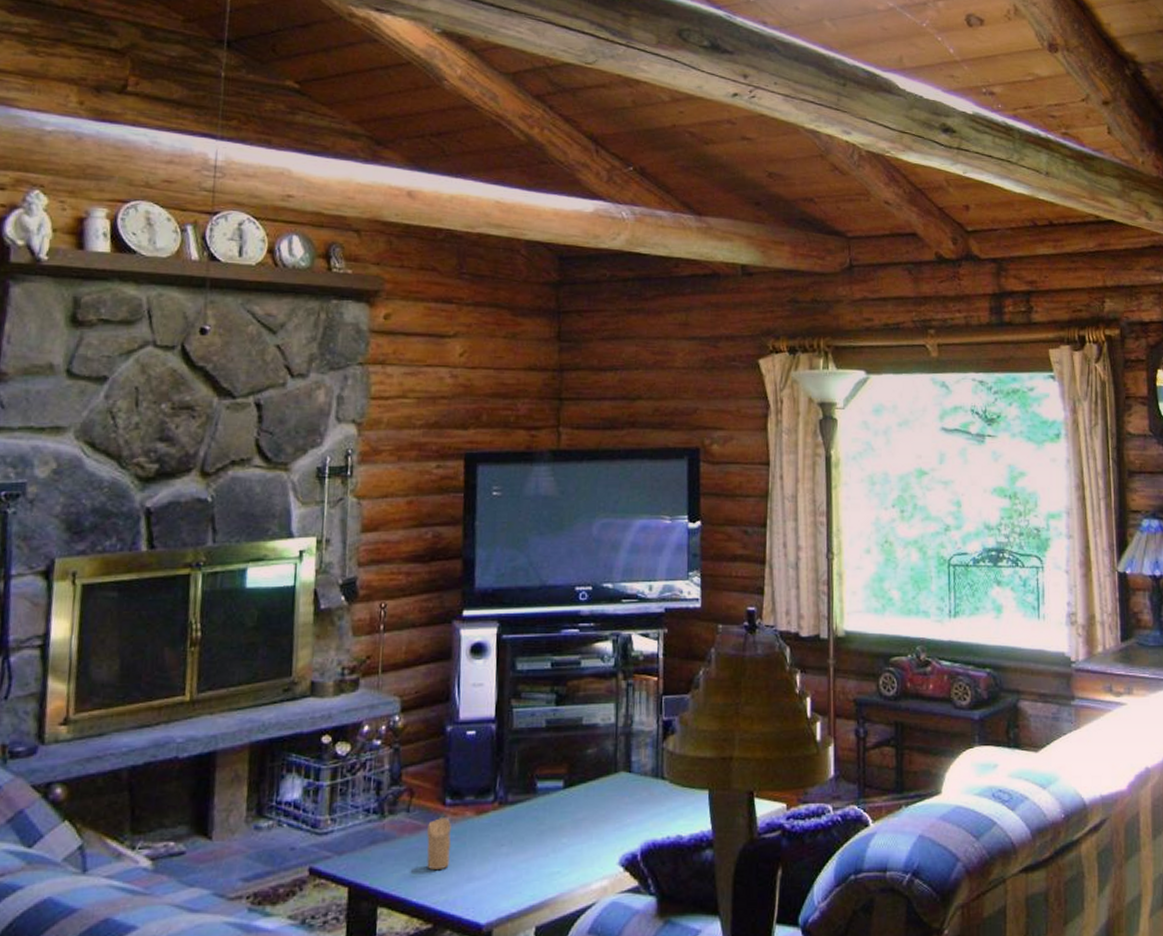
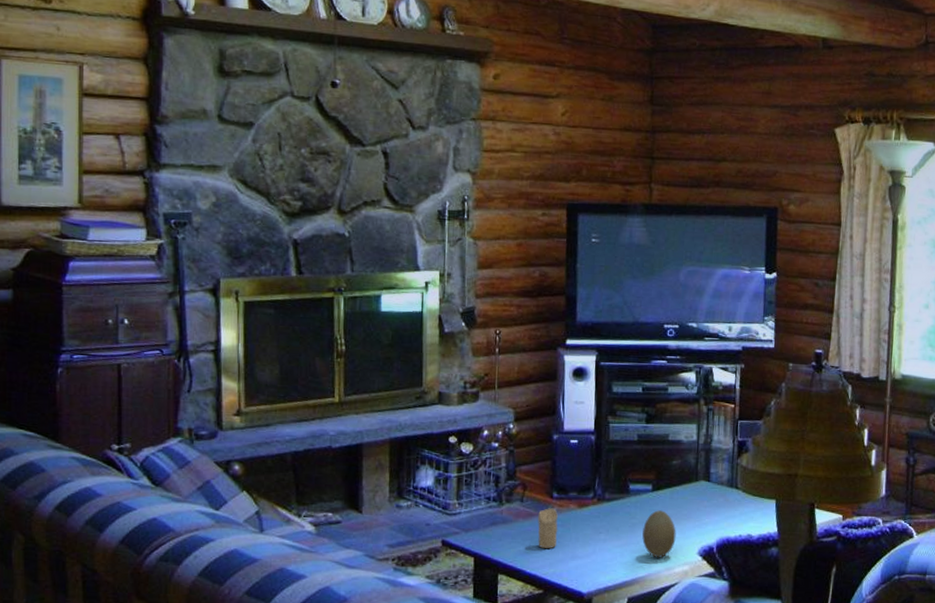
decorative egg: none [552,812,593,873] -> present [642,510,676,558]

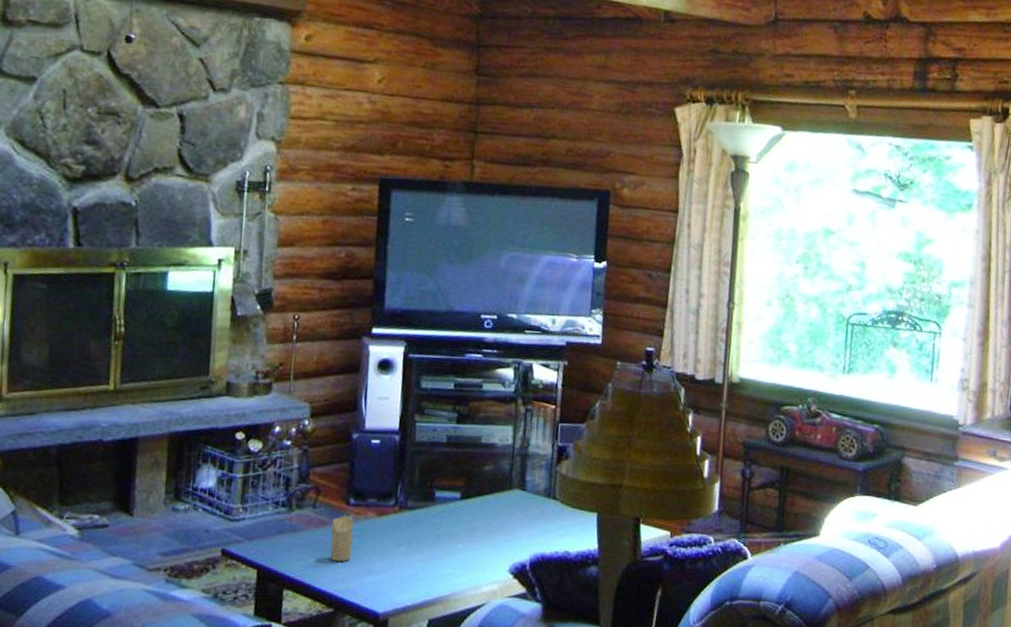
decorative egg: present [642,510,676,558] -> none [447,521,486,576]

